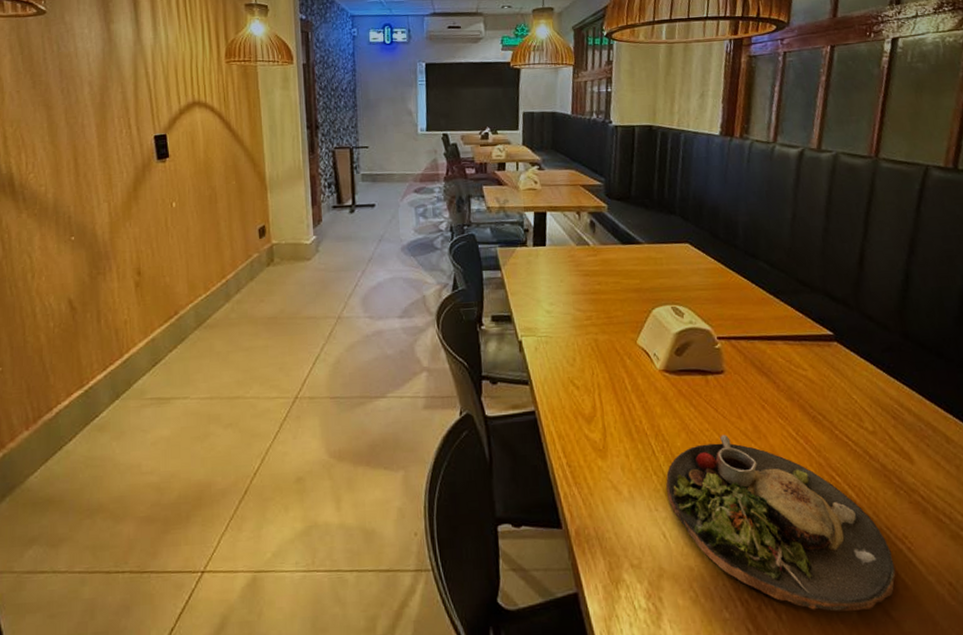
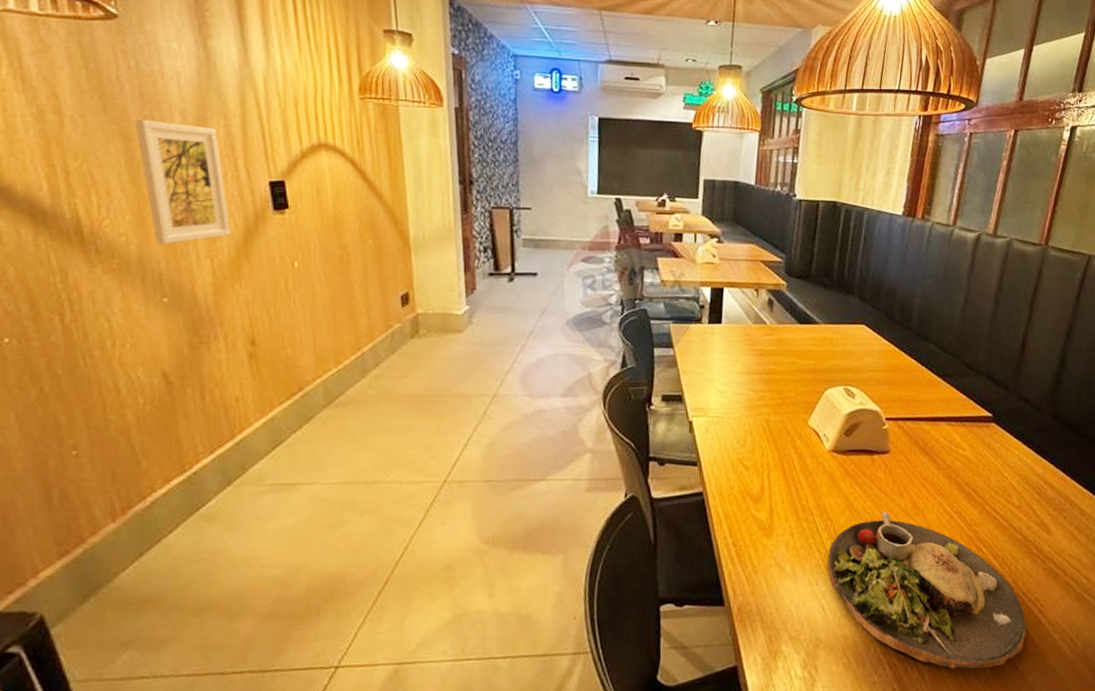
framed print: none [55,91,124,193] -> present [134,120,231,245]

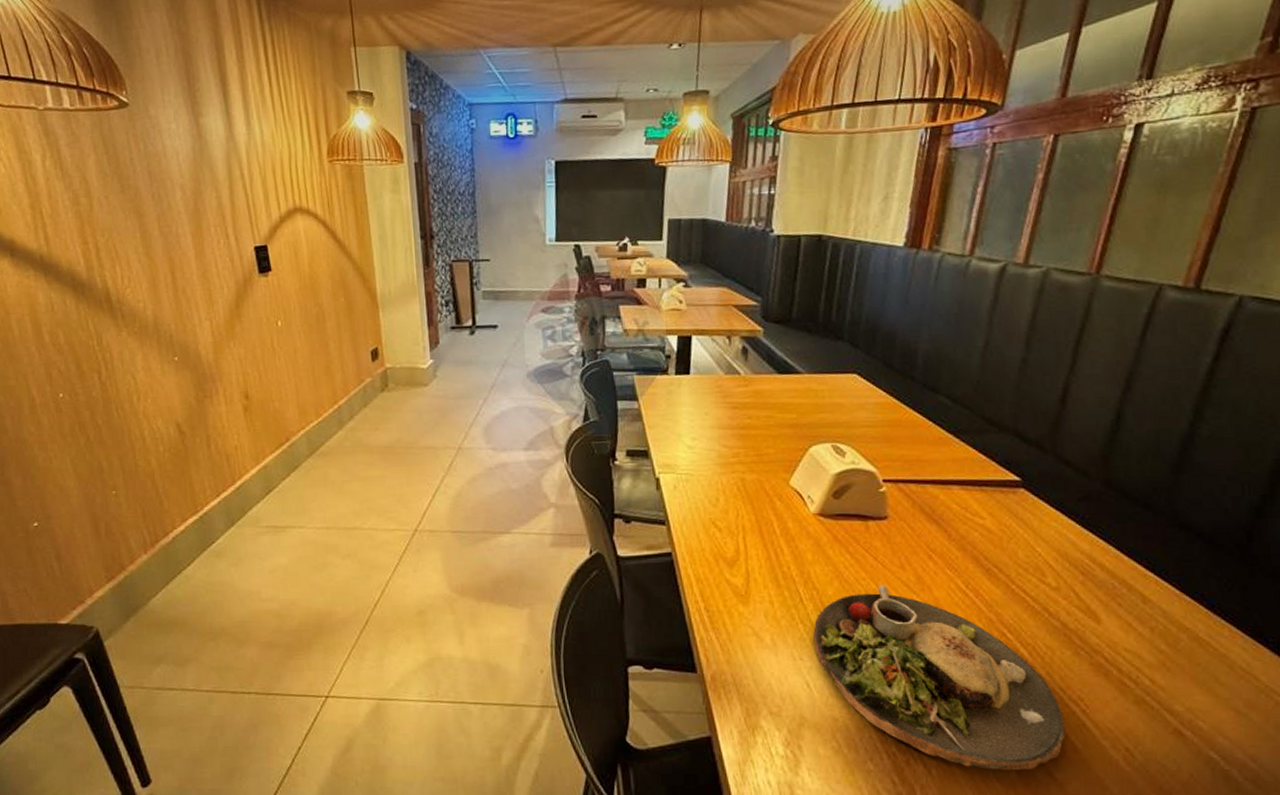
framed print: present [134,120,231,245] -> none [145,196,225,309]

